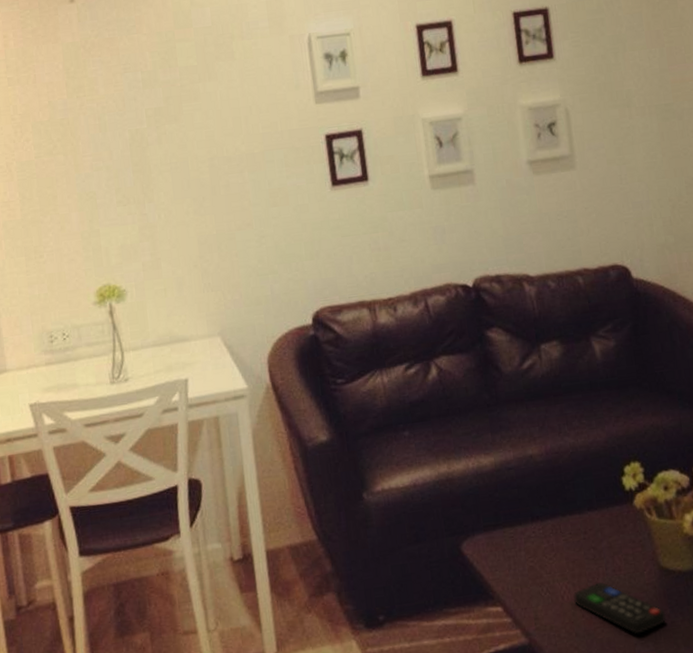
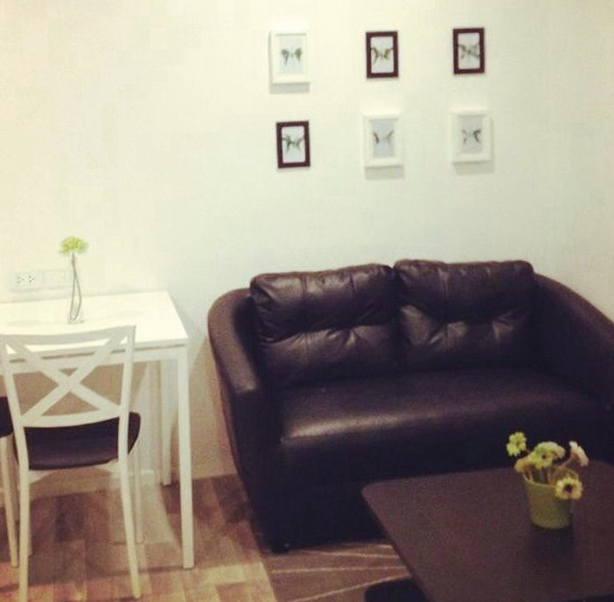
remote control: present [573,582,667,635] -> none [455,531,533,579]

